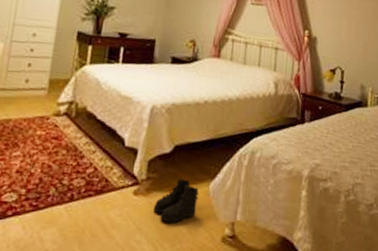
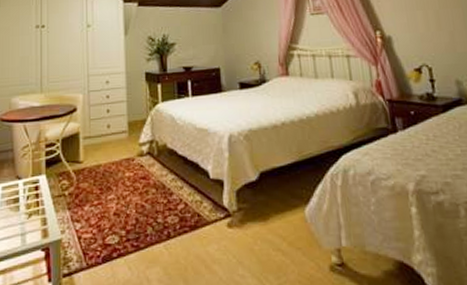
boots: present [153,178,200,224] -> none [250,206,296,255]

